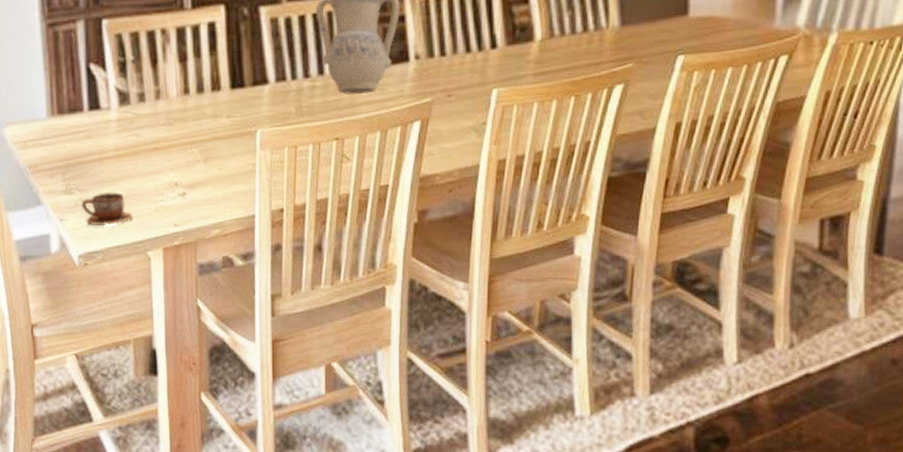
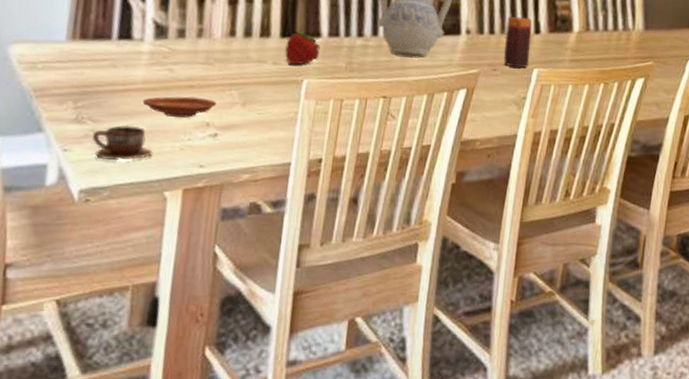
plate: none [117,159,181,180] -> present [142,96,216,118]
fruit: none [236,81,269,116] -> present [285,31,321,65]
candle: none [457,31,488,90] -> present [504,16,532,68]

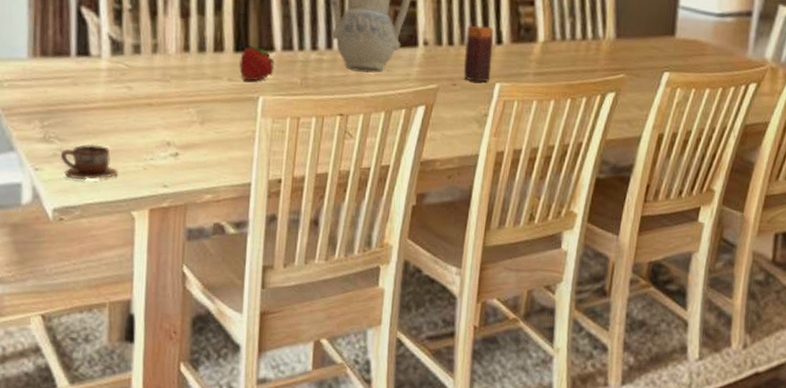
plate: present [142,96,216,118] -> none [104,115,175,137]

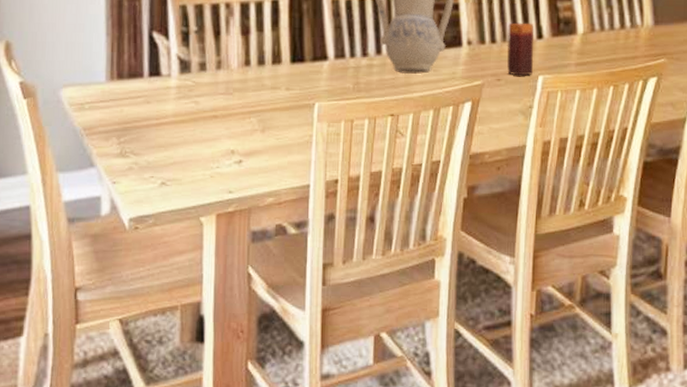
cup: present [60,144,119,181] -> none [135,156,188,191]
fruit: present [239,45,275,81] -> none [296,56,328,89]

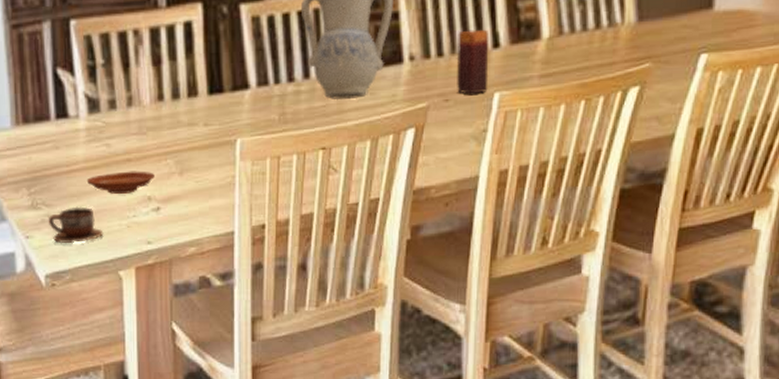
cup: none [135,156,188,191] -> present [48,206,104,244]
plate: none [174,126,238,147] -> present [86,171,154,194]

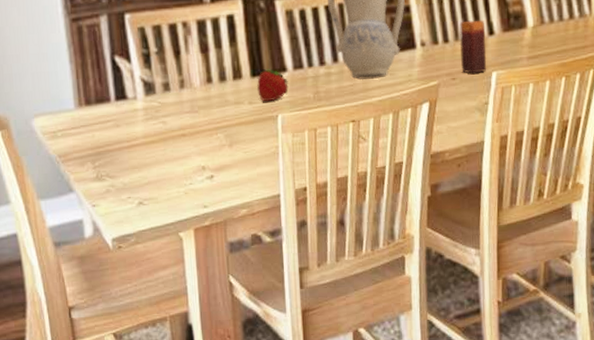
cup: present [48,206,104,244] -> none [112,177,164,211]
plate: present [86,171,154,194] -> none [146,144,207,165]
fruit: none [215,85,250,124] -> present [257,69,289,102]

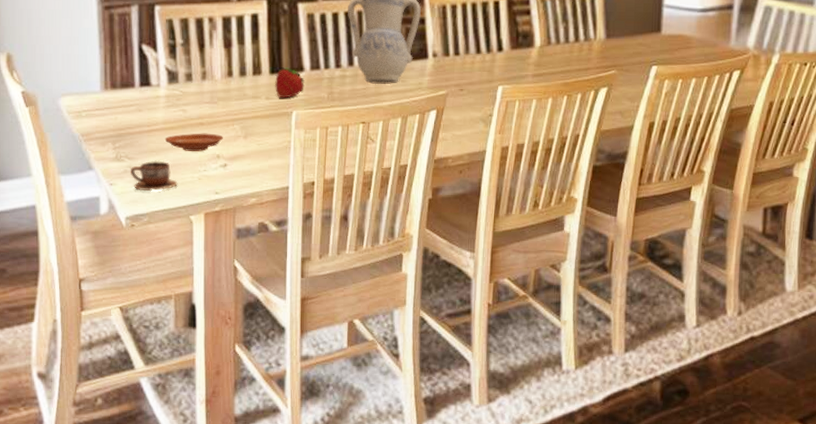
cup: none [112,177,164,211] -> present [130,160,178,192]
plate: none [146,144,207,165] -> present [164,133,223,152]
candle: present [459,20,487,74] -> none [469,36,495,86]

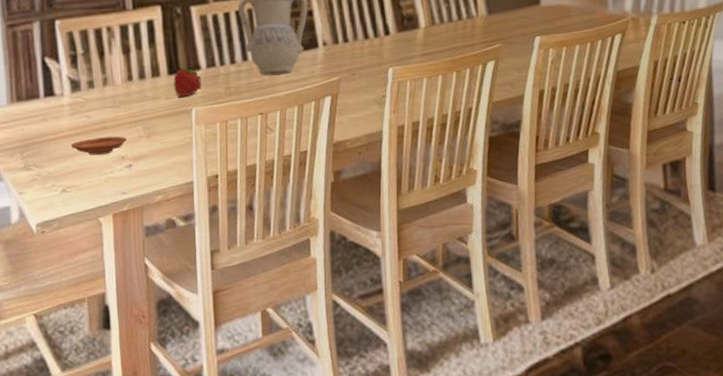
cup: present [130,160,178,192] -> none [38,166,86,198]

